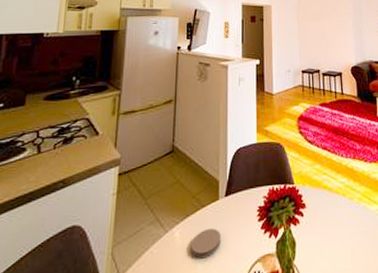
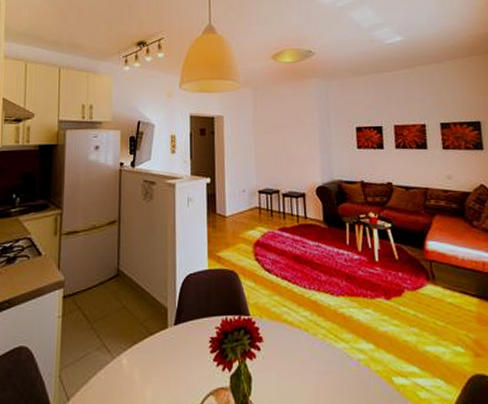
coaster: present [190,228,221,259] -> none [139,358,170,388]

